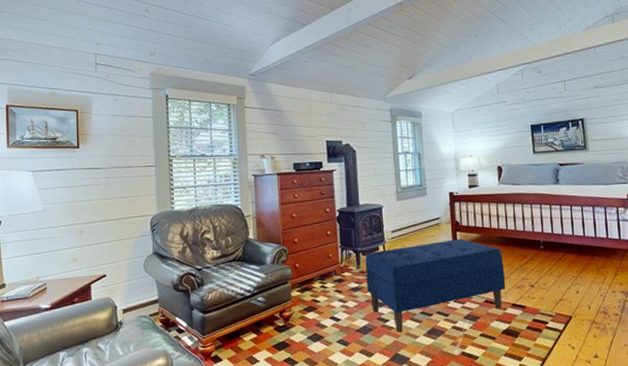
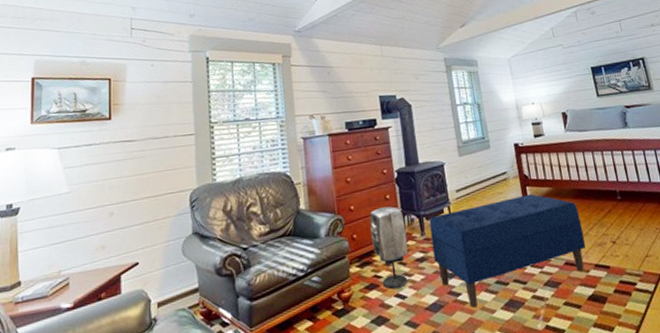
speaker: none [311,241,345,312] -> present [369,206,409,289]

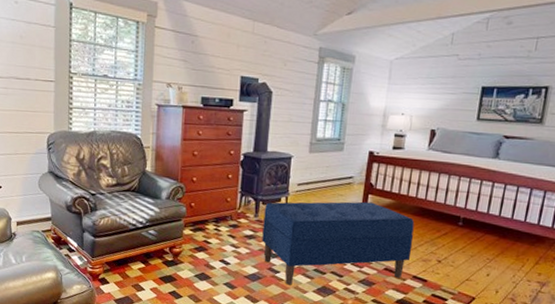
speaker: present [369,206,409,289] -> none [207,184,242,255]

